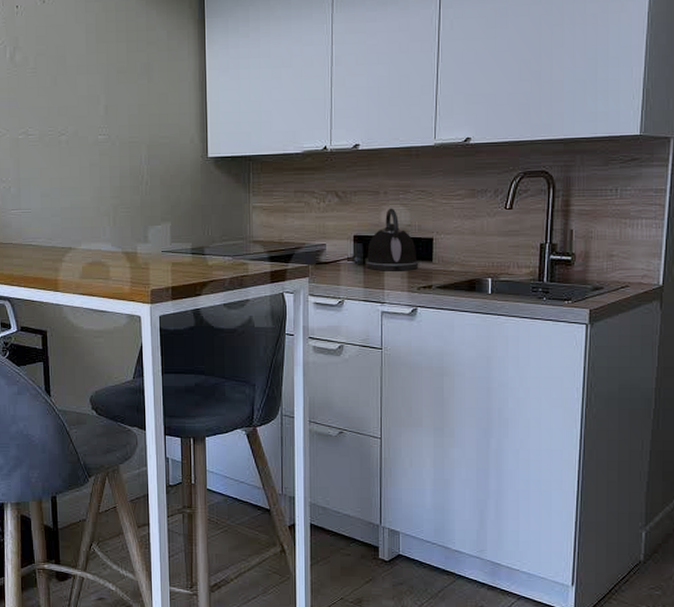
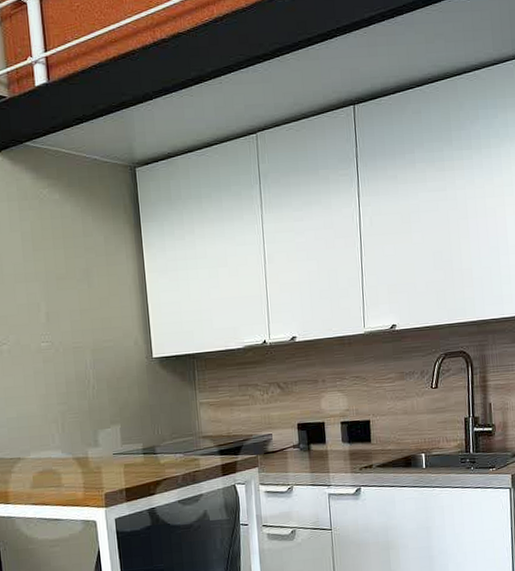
kettle: present [366,208,418,271] -> none [310,394,358,456]

